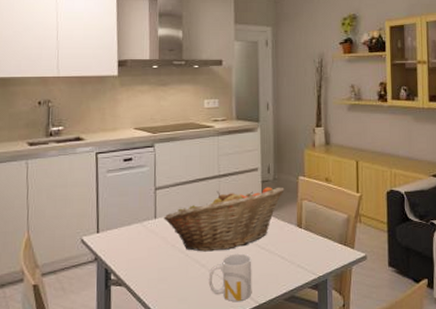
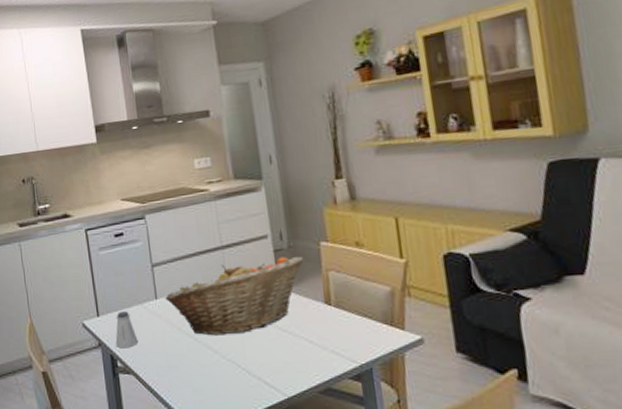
saltshaker: none [112,229,134,263] -> present [115,311,138,349]
mug: present [208,253,252,301] -> none [223,337,278,393]

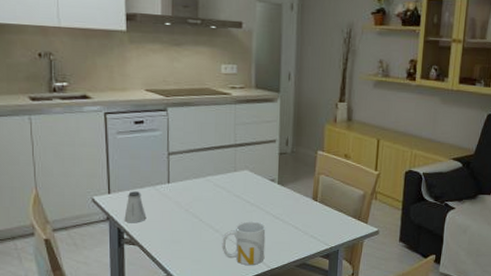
fruit basket: present [165,256,304,336] -> none [177,159,302,218]
mug: none [223,337,278,393] -> present [222,221,266,265]

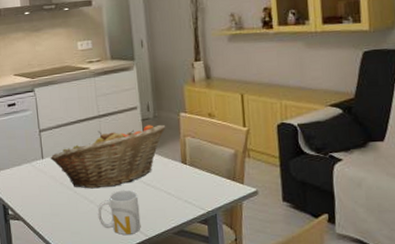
saltshaker: present [124,191,147,223] -> none [7,169,27,200]
fruit basket: none [177,159,302,218] -> present [50,124,166,189]

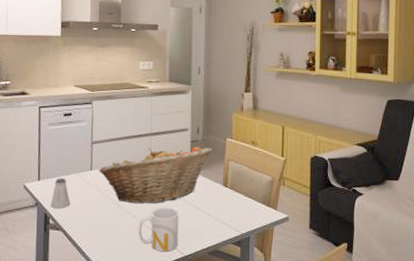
saltshaker: none [7,169,27,200] -> present [51,178,71,209]

